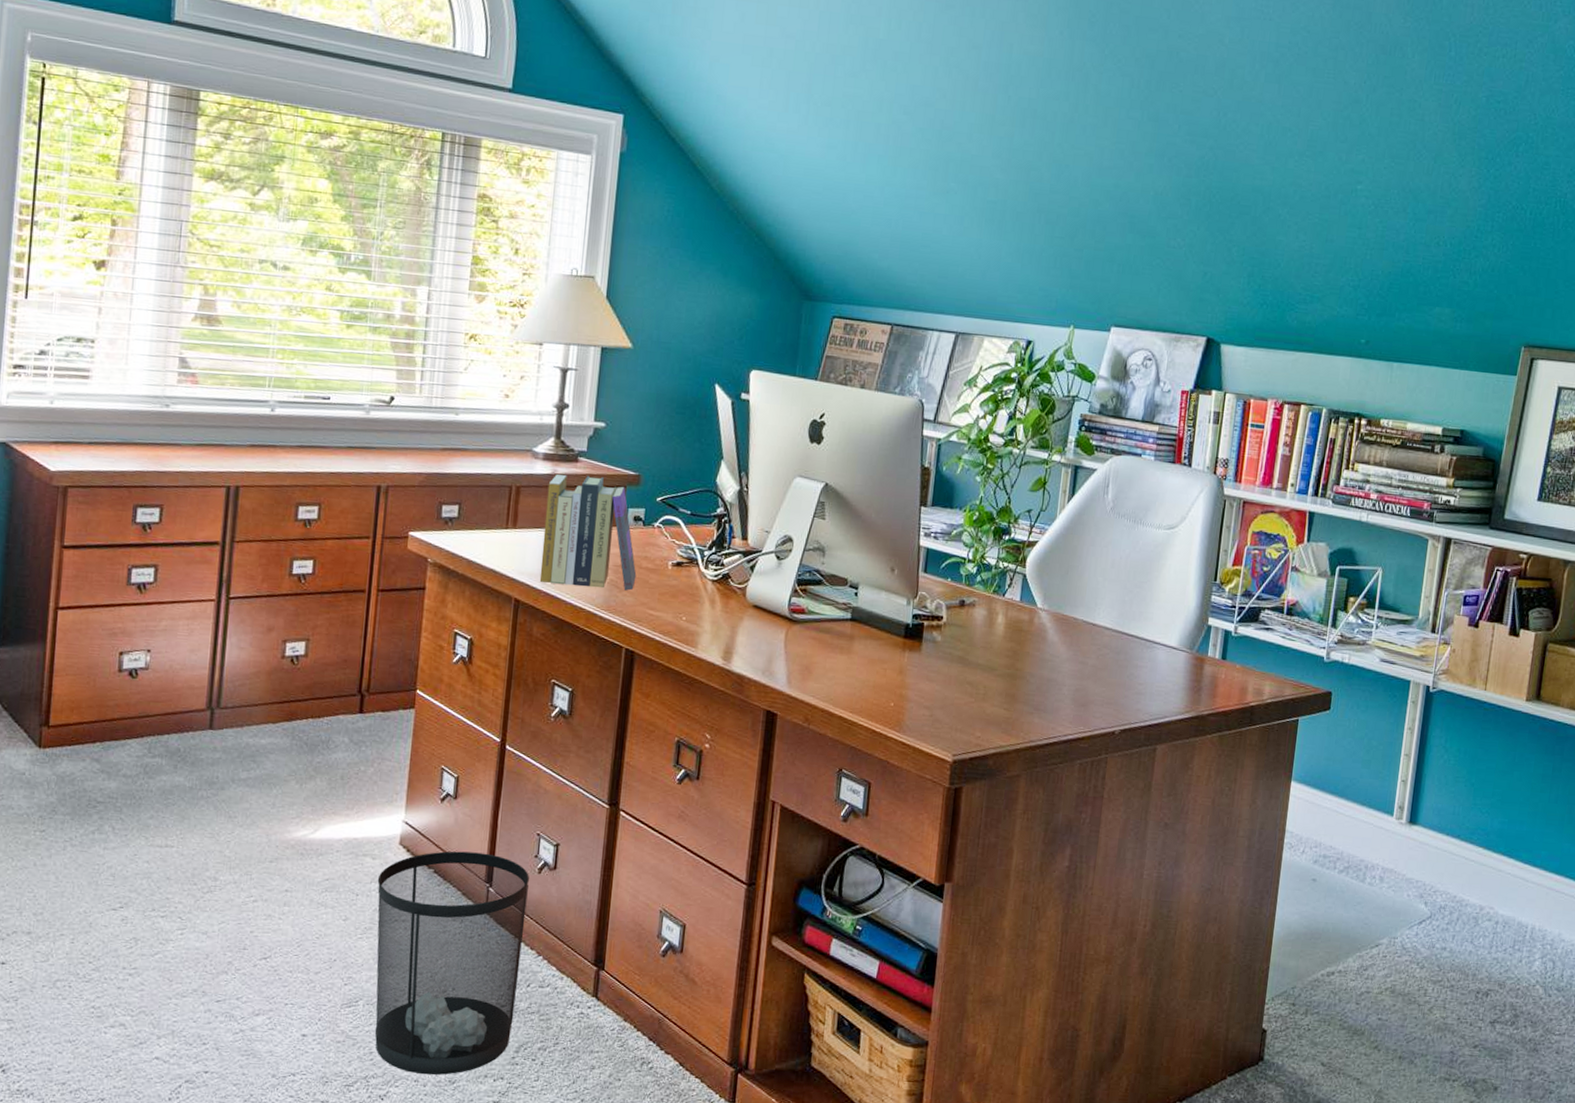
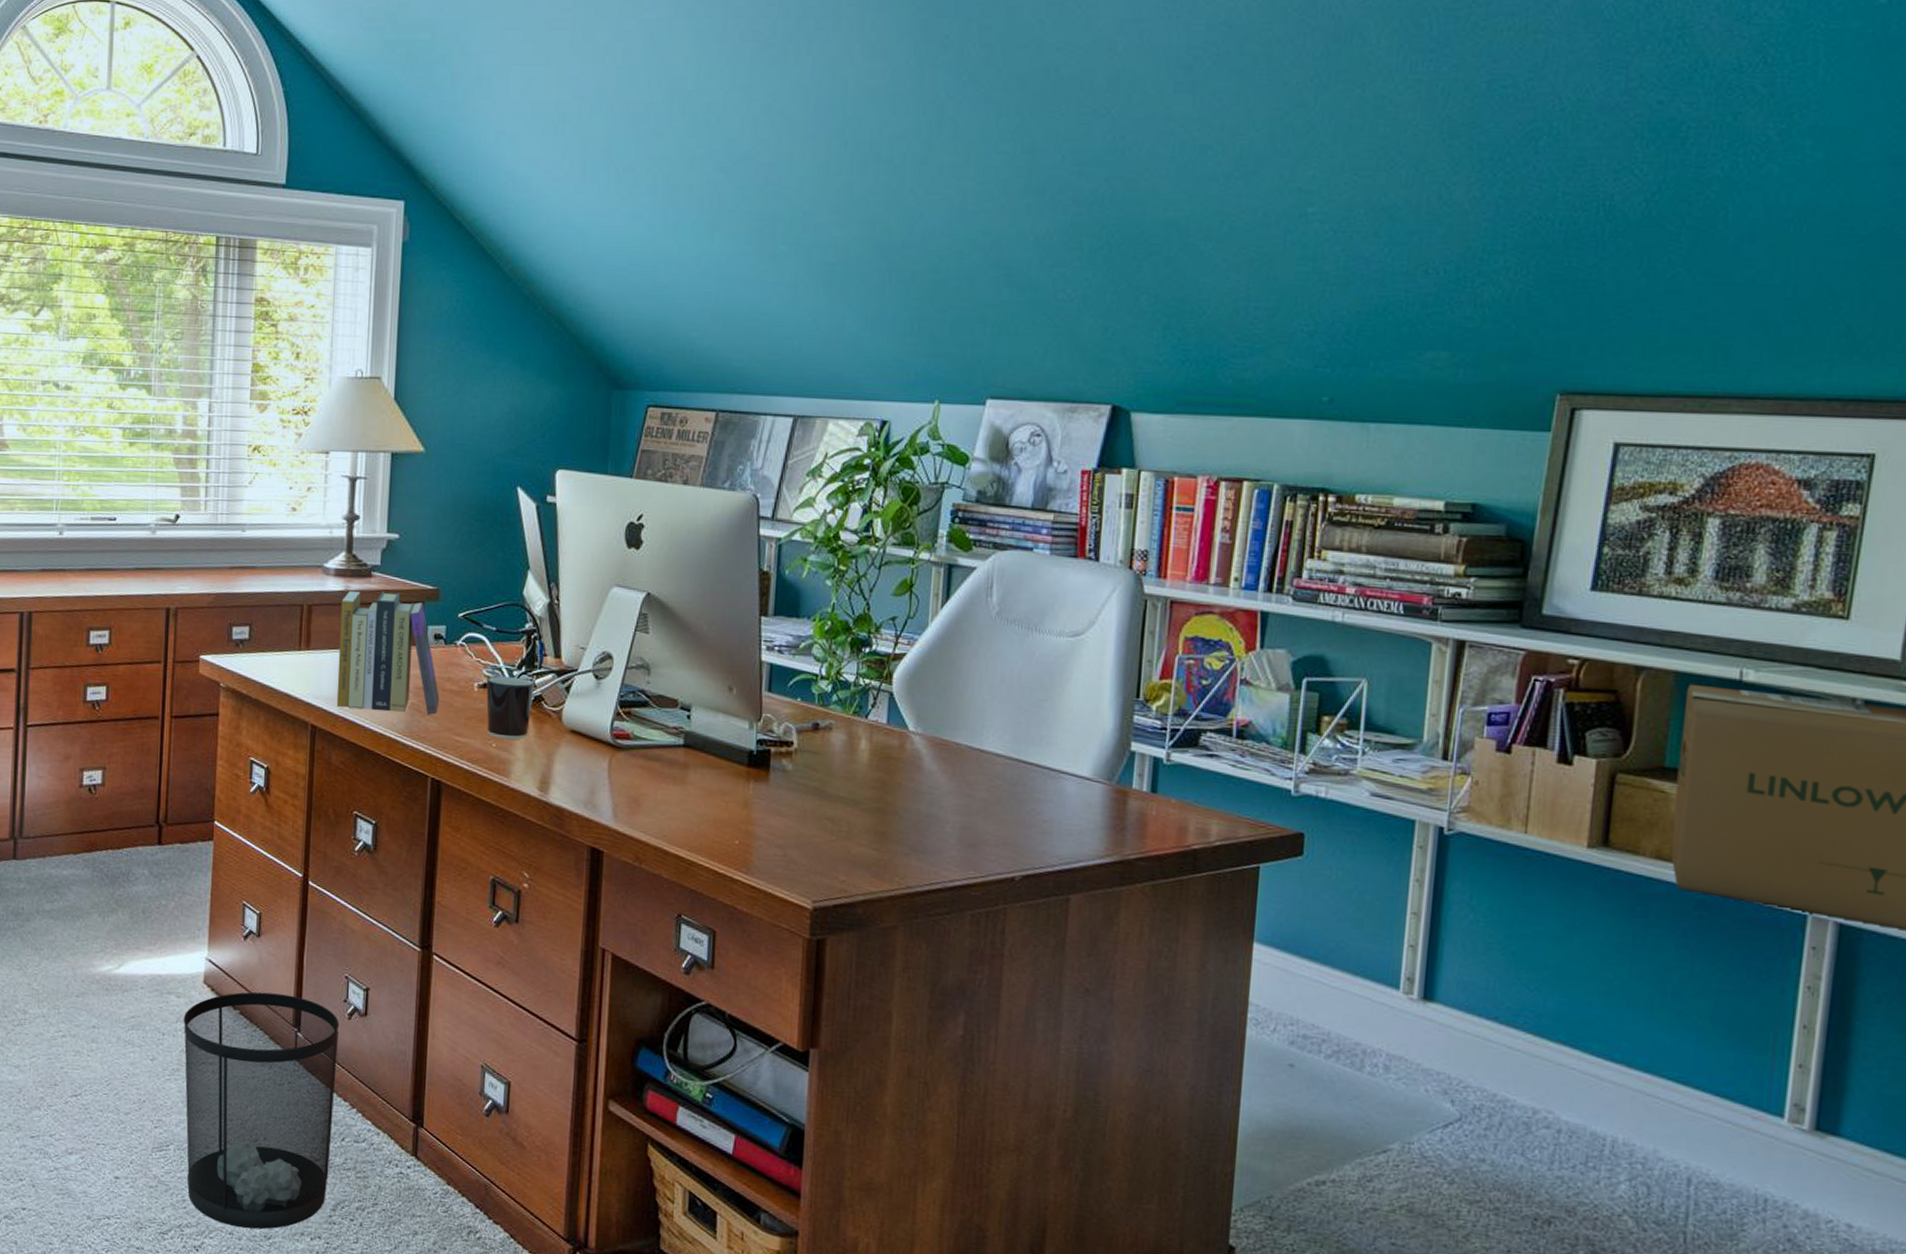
mug: none [678,555,723,615] -> present [486,676,535,741]

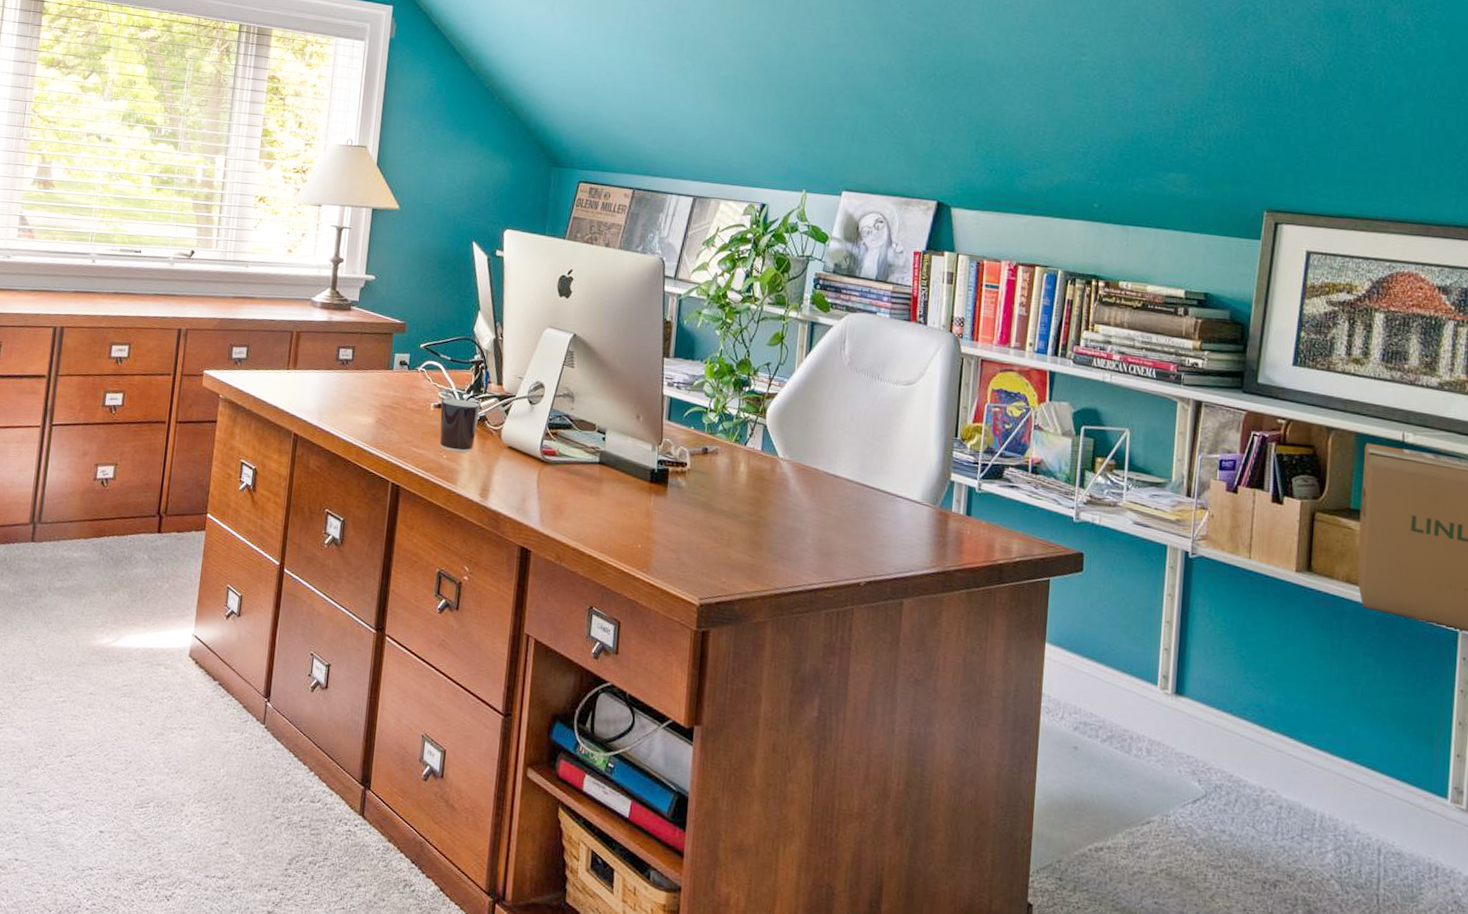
waste bin: present [183,992,339,1230] -> none [163,665,303,881]
books: present [336,591,440,715] -> none [316,322,402,429]

